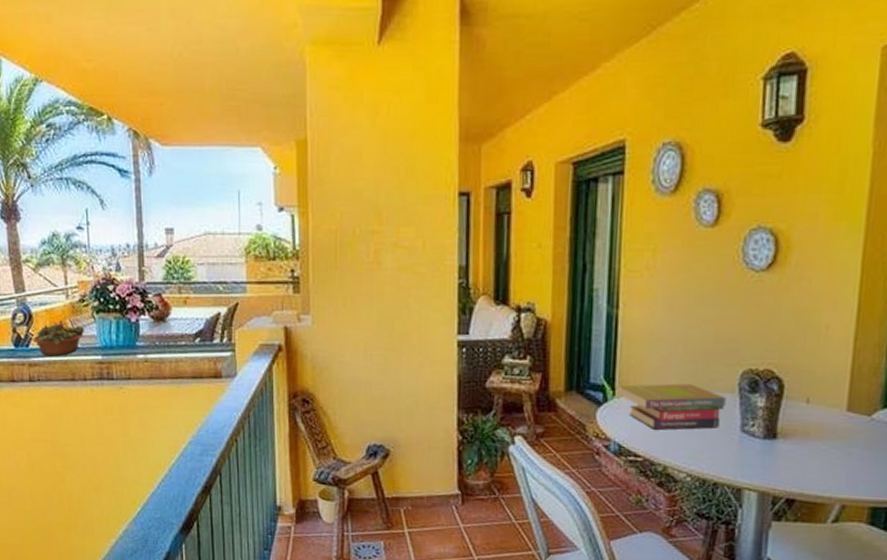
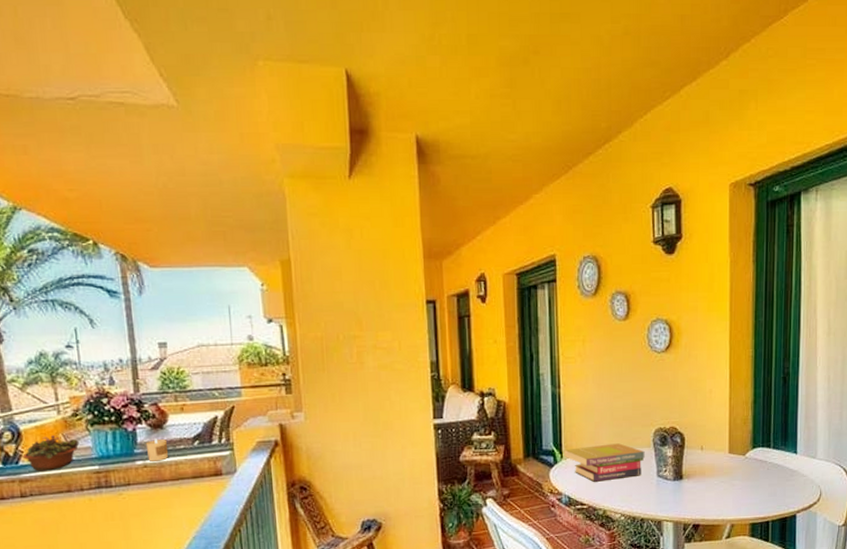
candle: none [147,332,170,357] -> present [145,439,169,461]

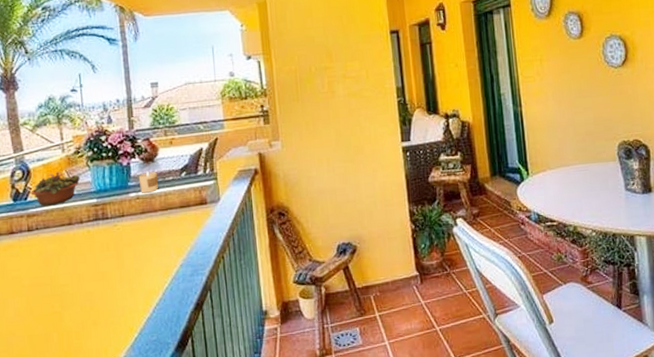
books: present [564,443,645,482] -> none [530,158,611,198]

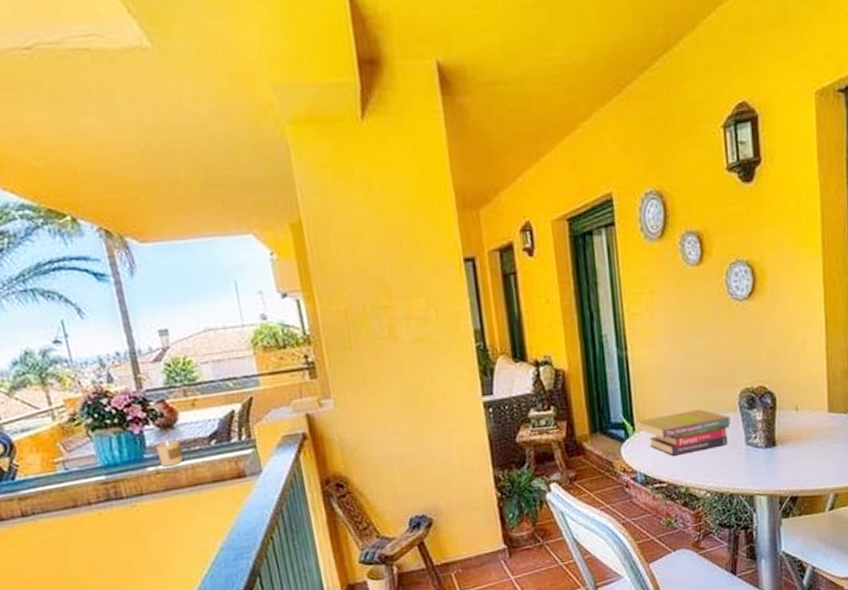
succulent planter: present [31,172,81,206] -> none [18,444,81,487]
books: none [530,158,611,198] -> present [636,409,731,456]

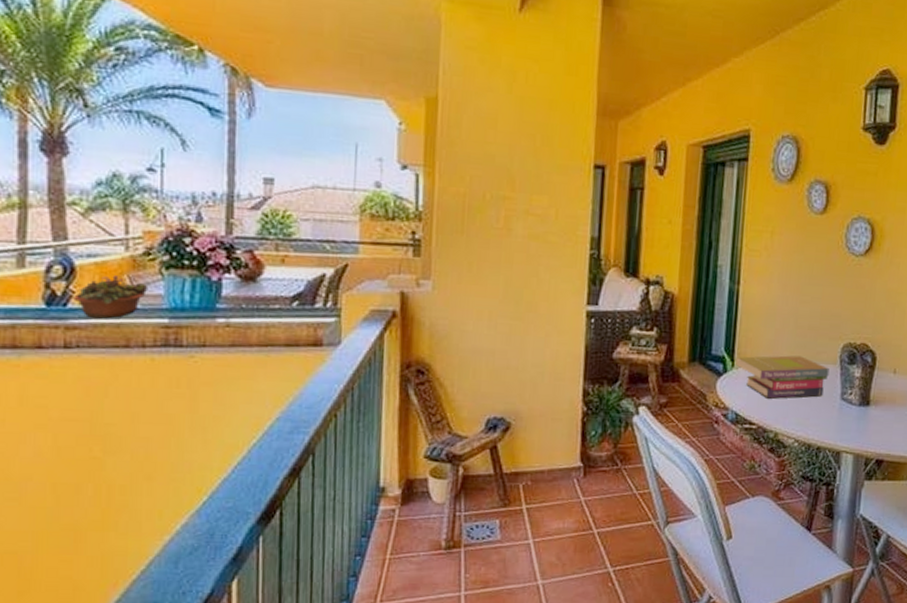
succulent planter: none [18,444,81,487] -> present [73,275,149,319]
candle: present [155,440,184,467] -> none [231,293,260,321]

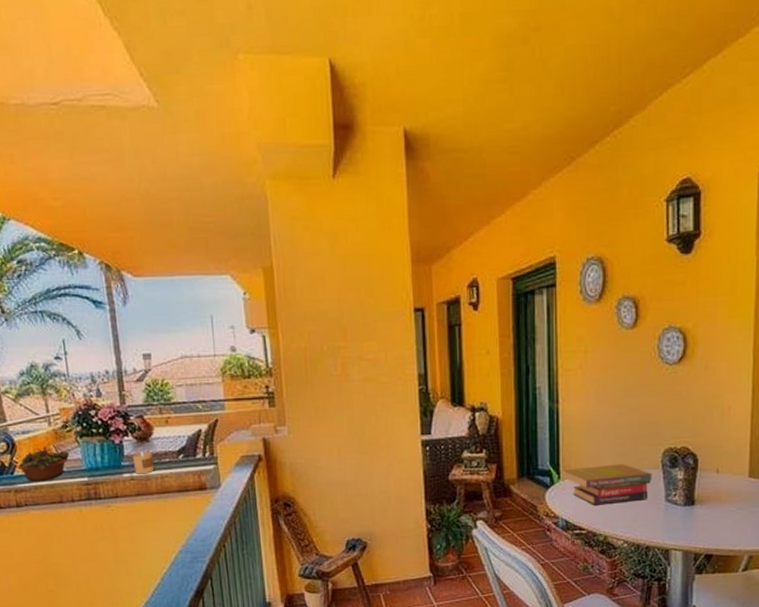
candle: none [231,293,260,321] -> present [132,451,155,474]

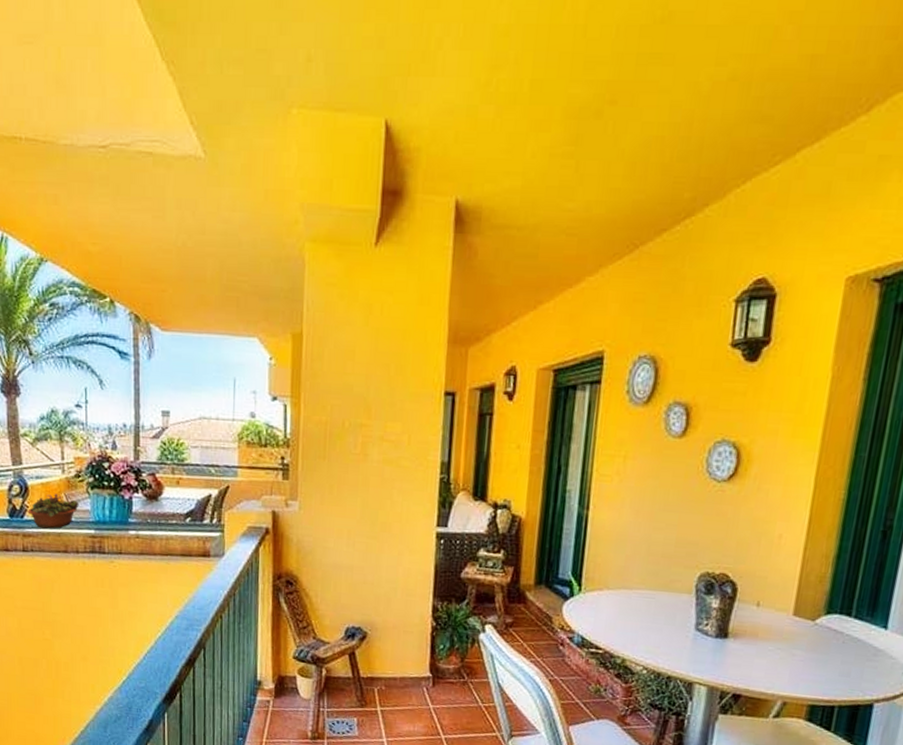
candle: present [132,451,155,474] -> none [140,510,161,534]
books: present [562,464,652,505] -> none [583,581,684,626]

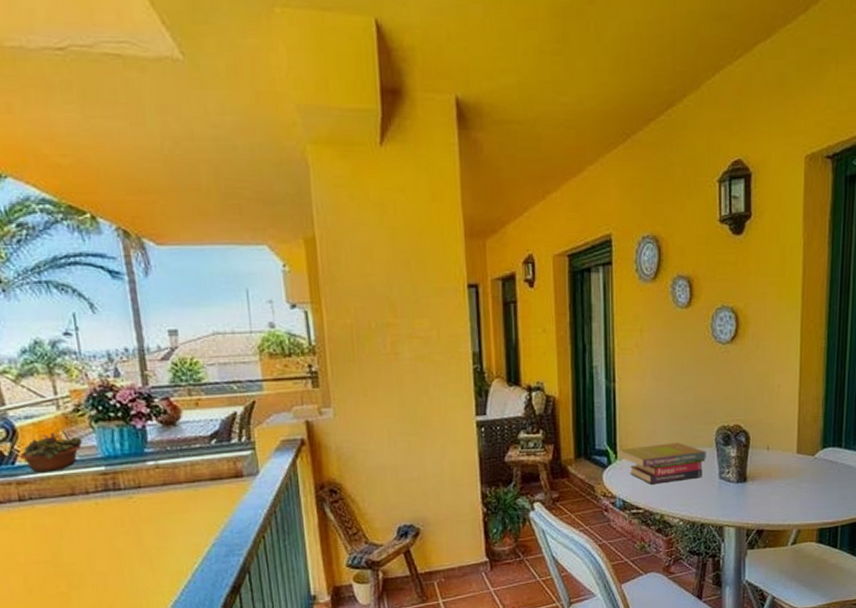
books: none [583,581,684,626] -> present [619,442,706,484]

